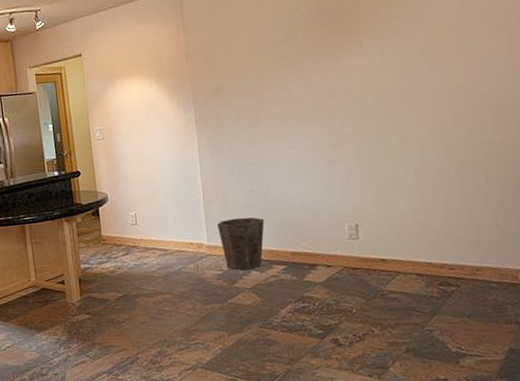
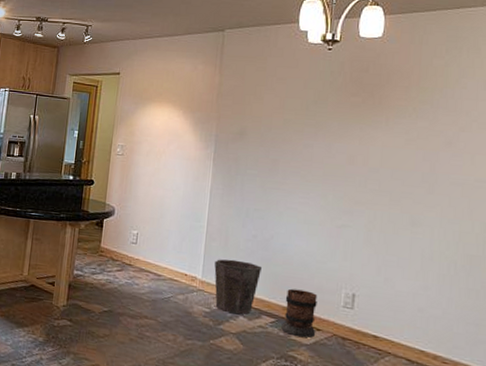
wooden barrel: none [292,231,327,277] -> present [281,288,318,338]

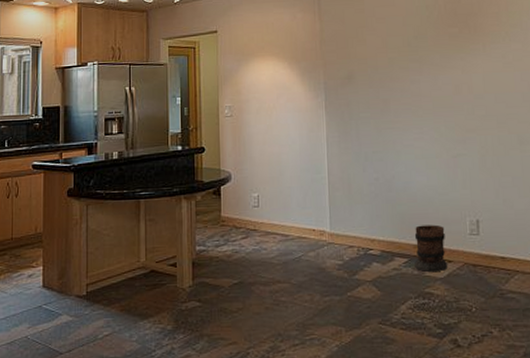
waste bin: present [214,259,261,315] -> none [341,206,388,261]

